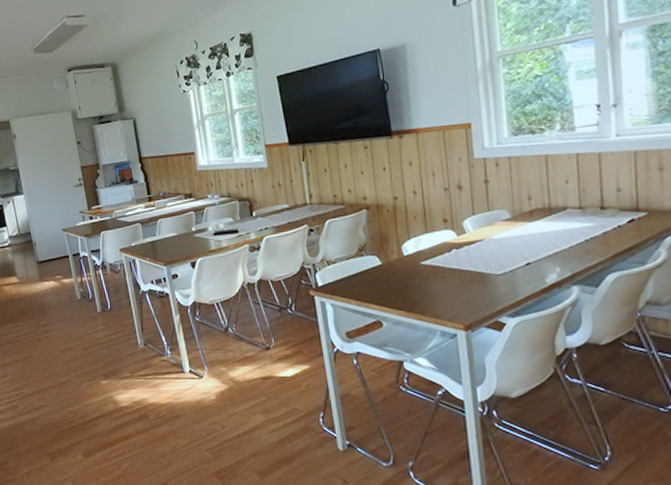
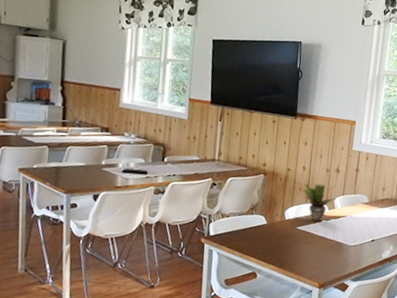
potted plant: none [416,204,468,252] -> present [300,183,338,221]

